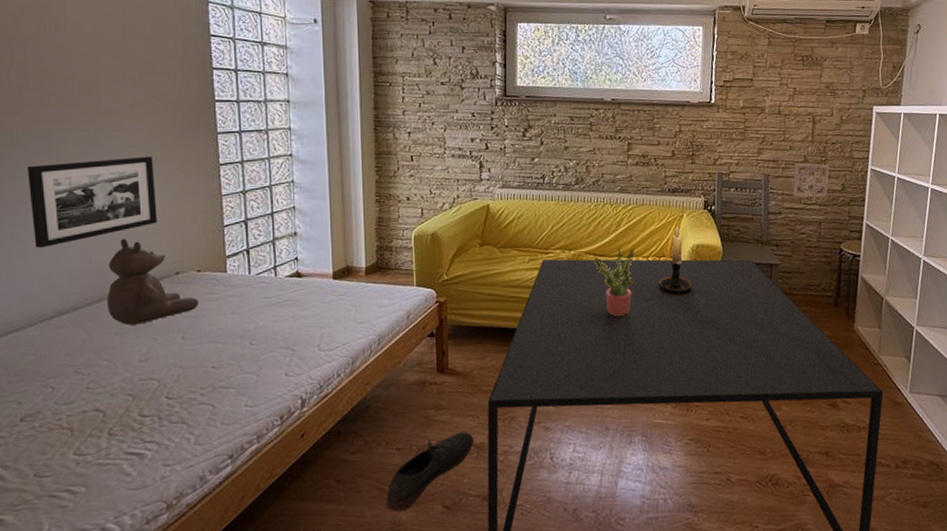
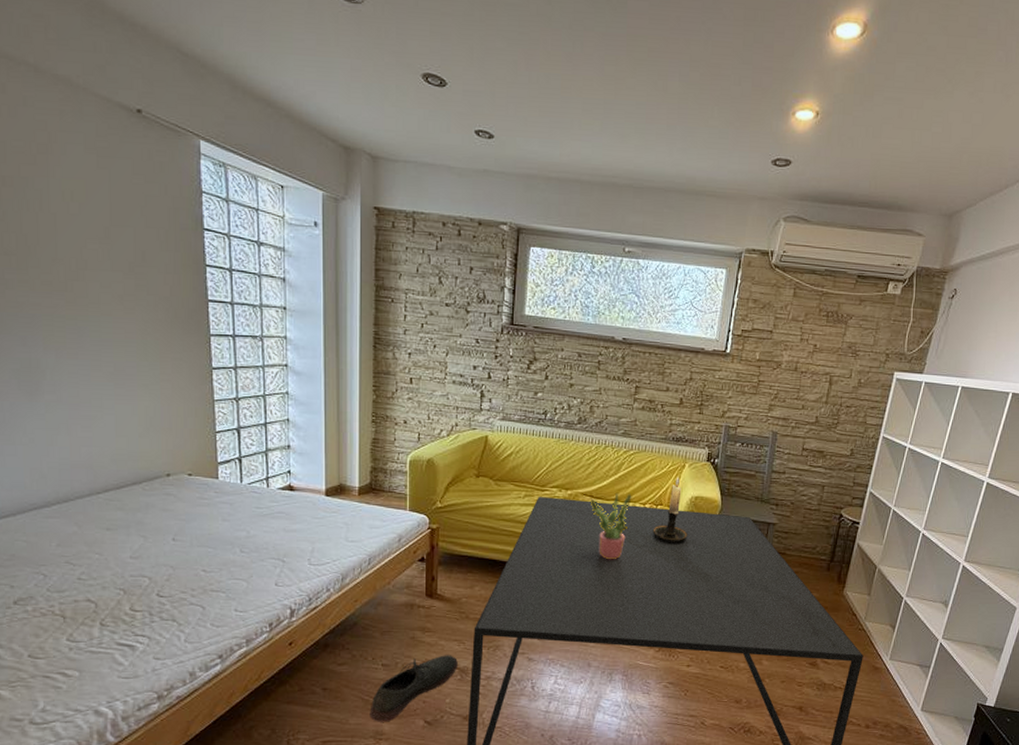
picture frame: present [28,155,157,248] -> none [13,350,148,437]
teddy bear: present [106,238,198,325] -> none [97,434,189,522]
wall ornament: present [792,162,830,198] -> none [799,422,841,462]

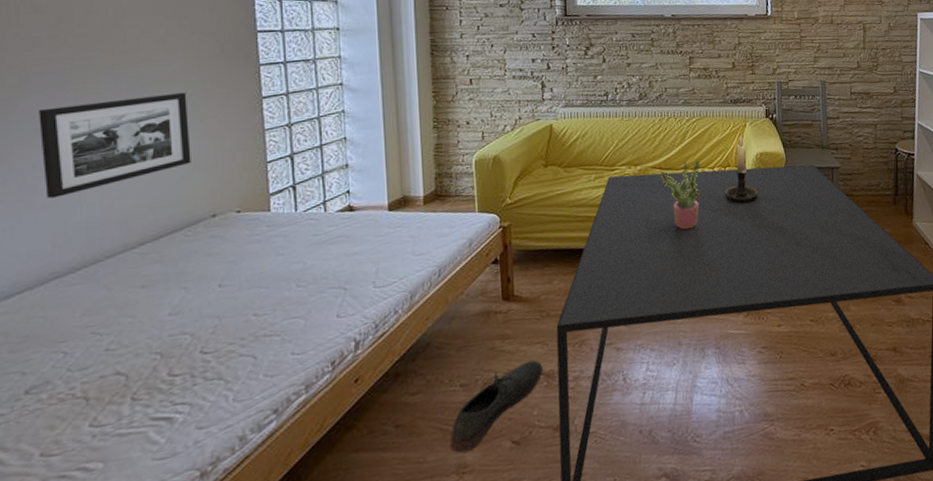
picture frame: none [13,350,148,437] -> present [39,91,191,199]

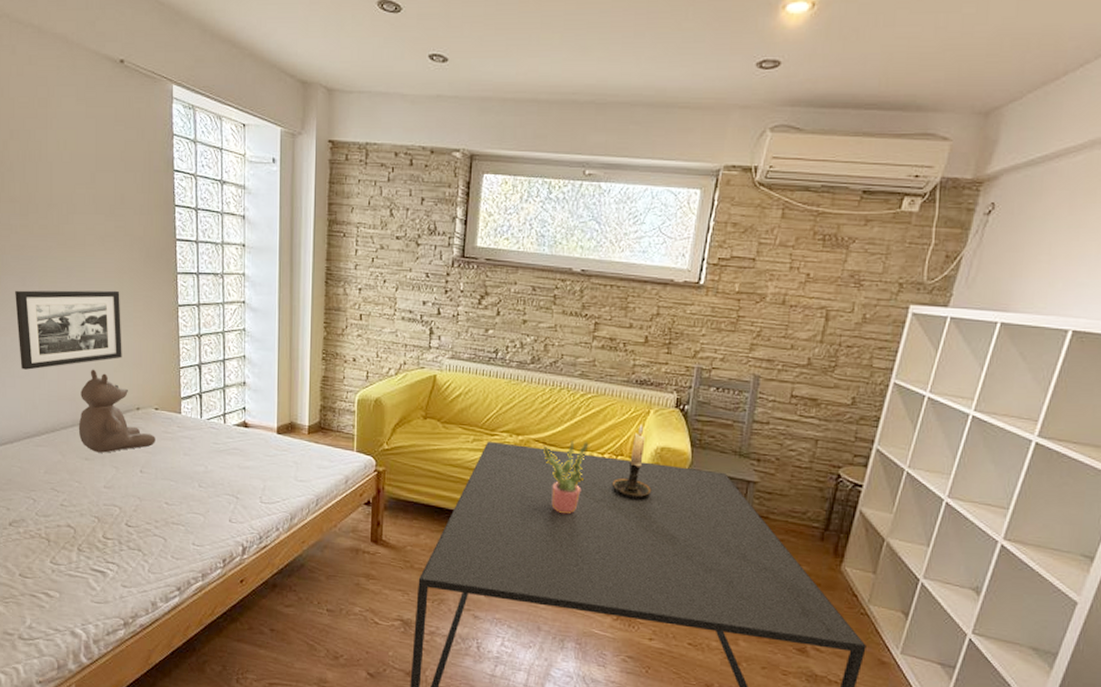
teddy bear: none [131,181,238,277] -> present [78,369,155,453]
shoe: present [450,360,543,453] -> none [314,605,401,670]

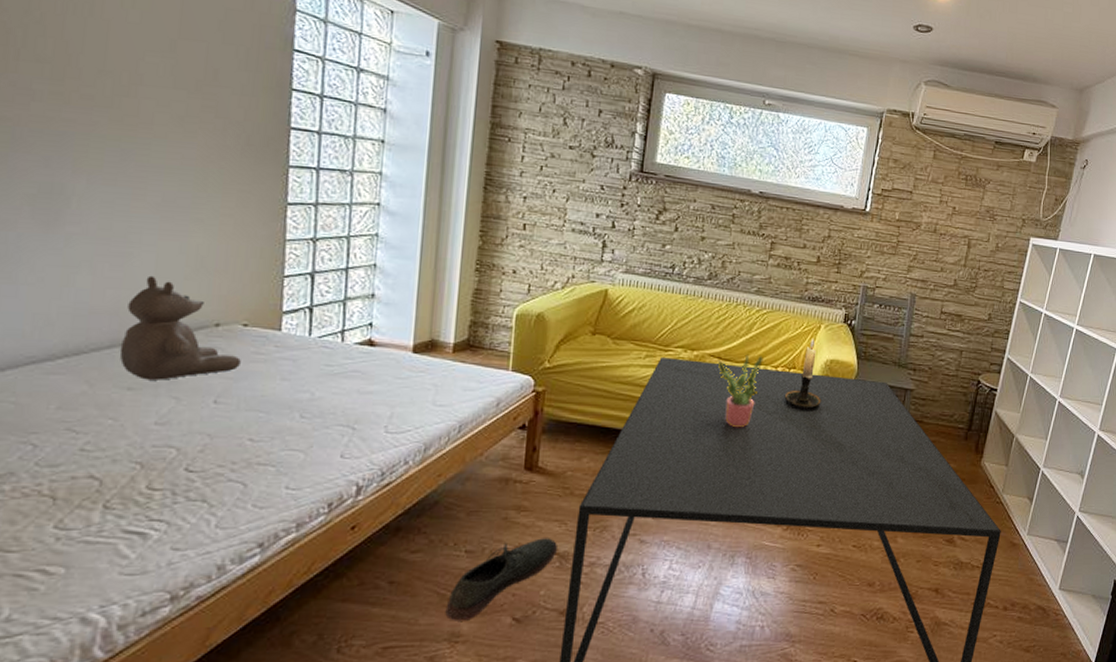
picture frame: present [15,290,122,370] -> none [29,172,202,275]
shoe: none [314,605,401,670] -> present [445,538,557,621]

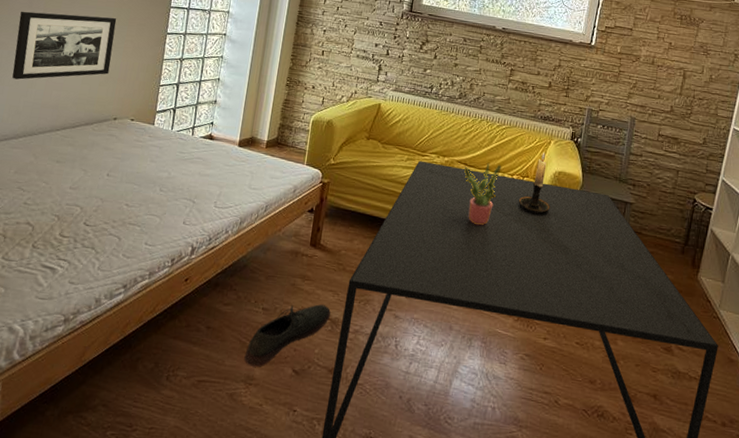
picture frame: none [29,172,202,275] -> present [12,11,117,80]
teddy bear: present [119,275,241,380] -> none [55,82,127,157]

